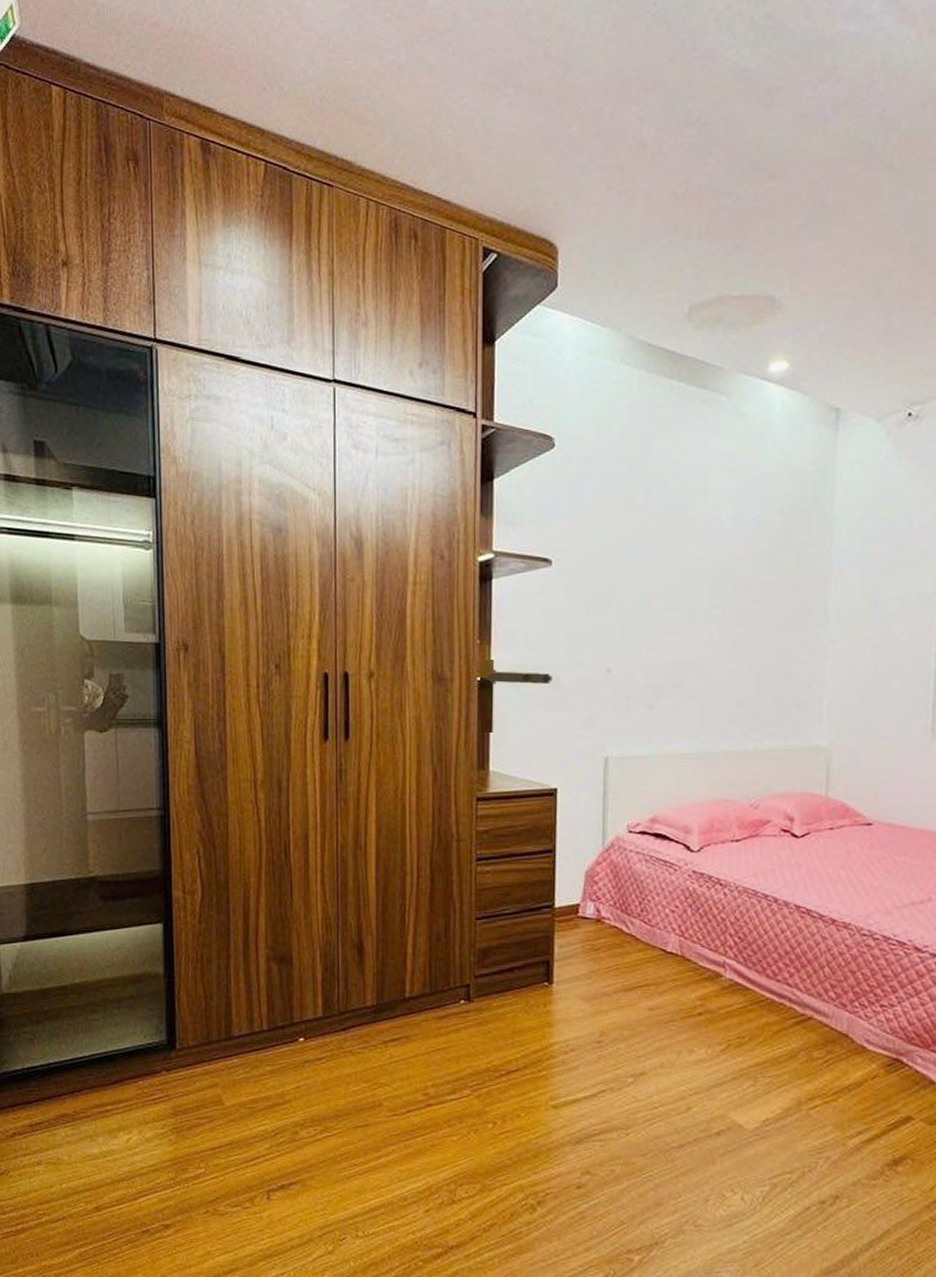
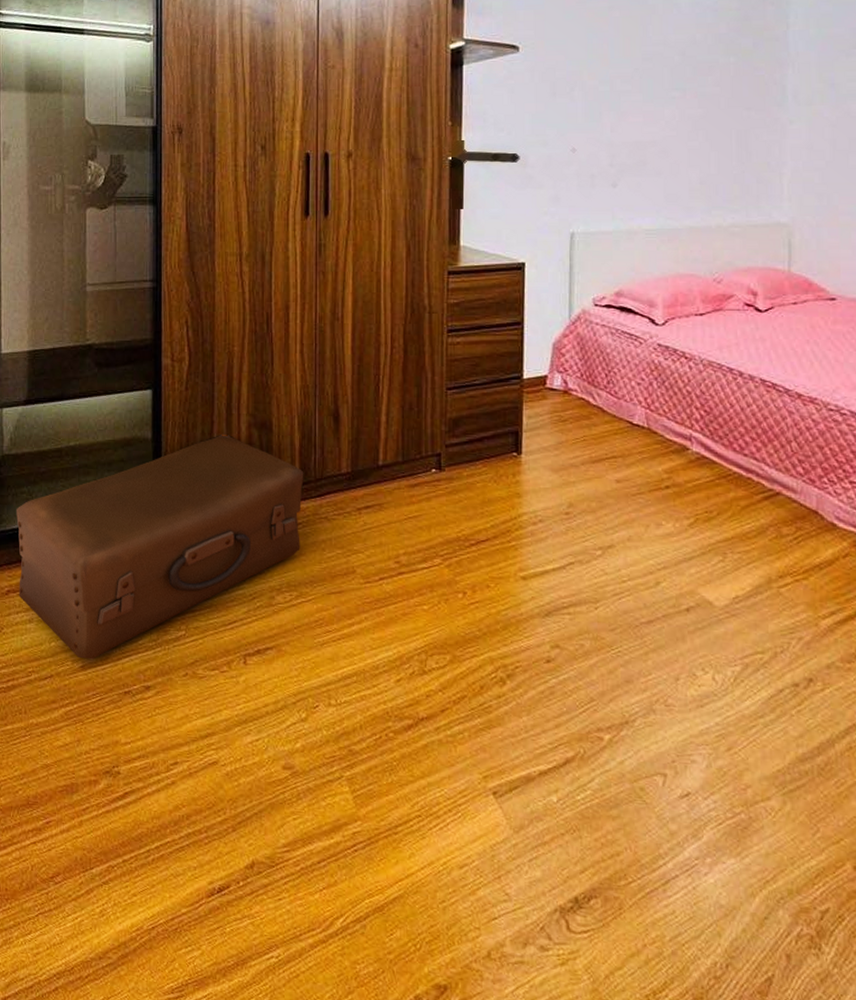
suitcase: none [19,969,327,1200] -> present [16,435,304,660]

